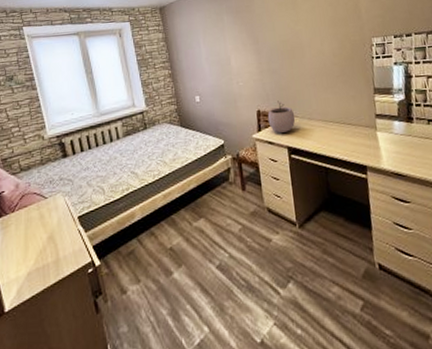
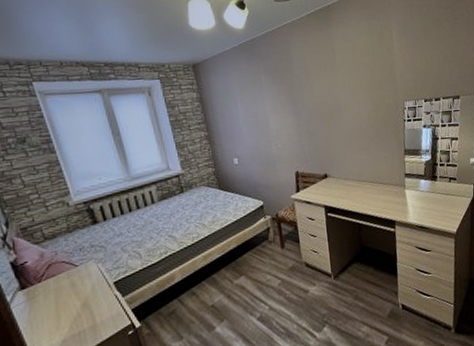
plant pot: present [267,101,296,134] -> none [306,162,332,194]

